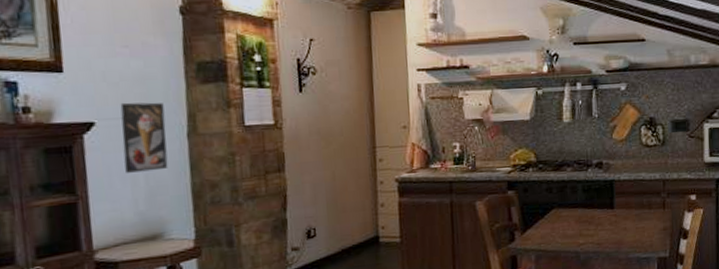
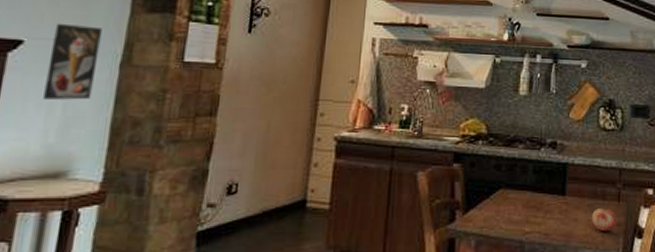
fruit: none [640,216,663,237] -> present [592,208,617,232]

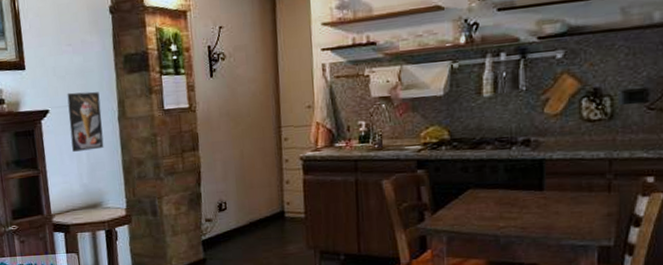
fruit: present [592,208,617,232] -> none [576,200,607,223]

